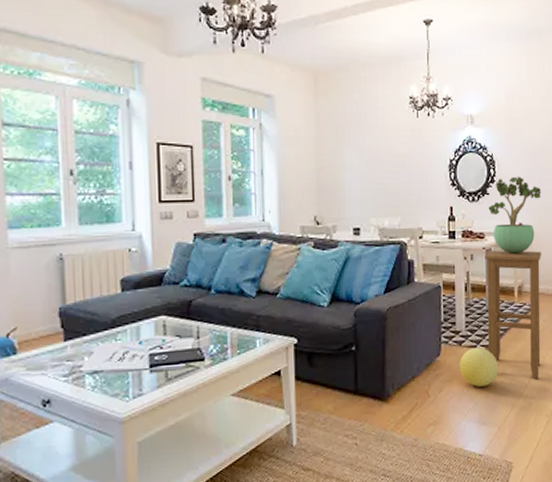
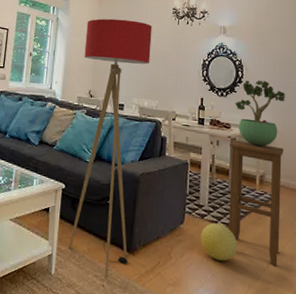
floor lamp: none [301,117,387,435] -> present [68,18,152,278]

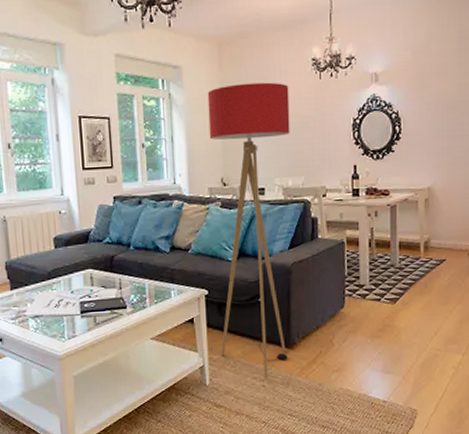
decorative ball: present [201,222,238,261] -> none [364,300,404,338]
stool: present [228,140,284,267] -> none [390,206,449,333]
potted plant: present [235,80,285,147] -> none [393,132,450,210]

